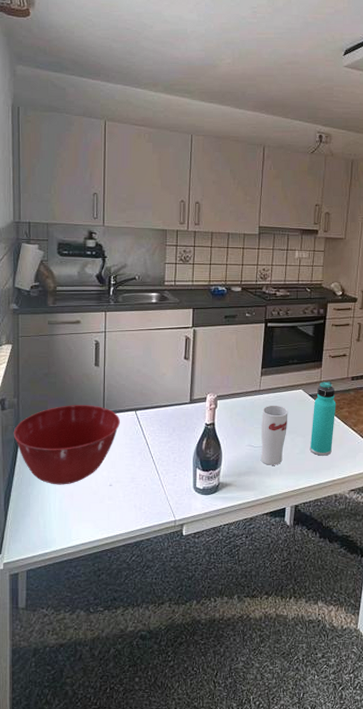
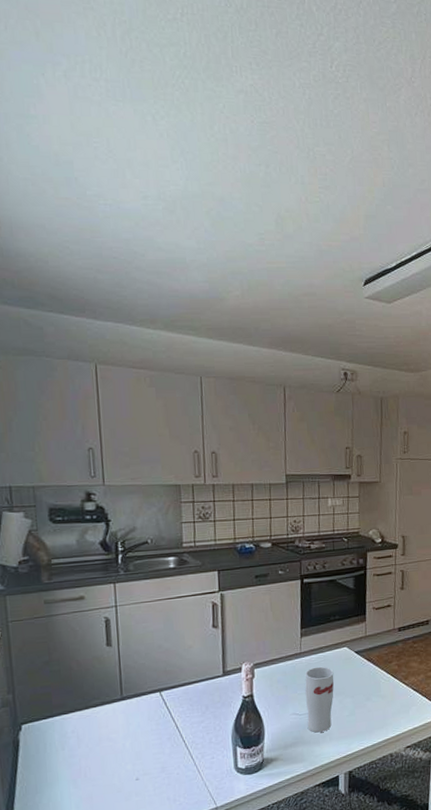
mixing bowl: present [13,405,120,485] -> none [10,691,143,789]
thermos bottle: present [309,380,336,456] -> none [359,634,385,716]

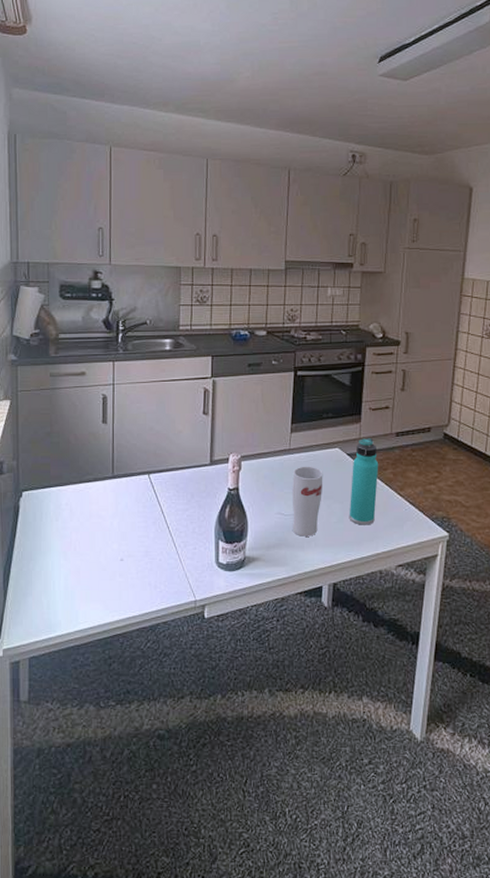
thermos bottle: none [359,634,385,716] -> present [349,437,379,525]

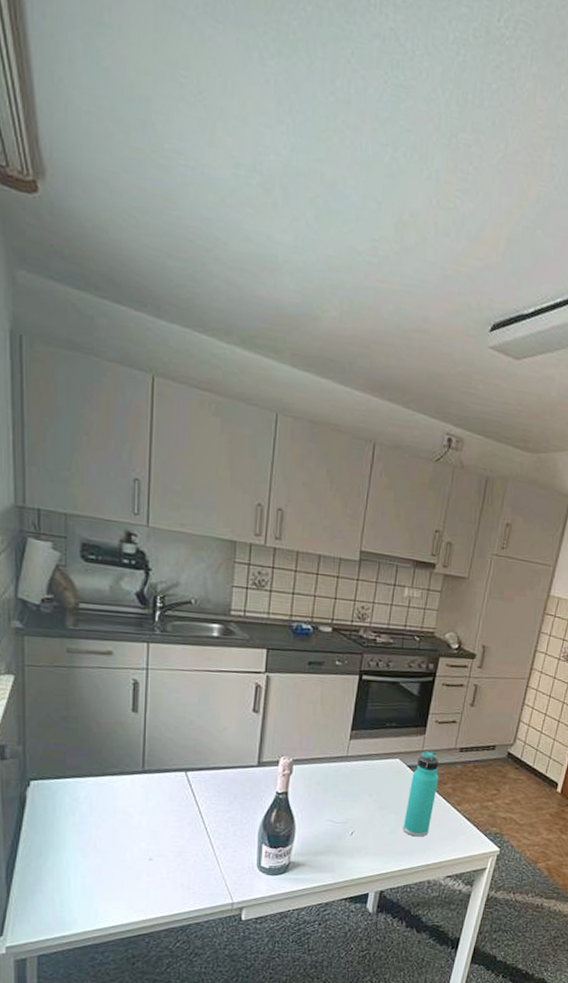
cup: present [292,466,323,537] -> none [342,774,381,845]

